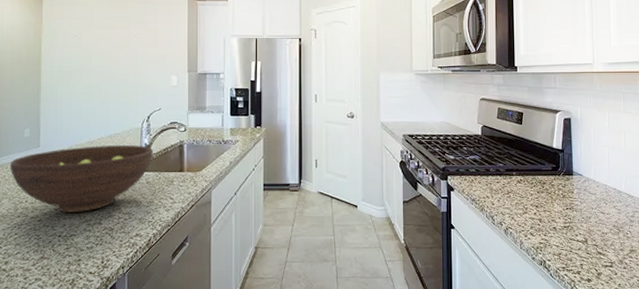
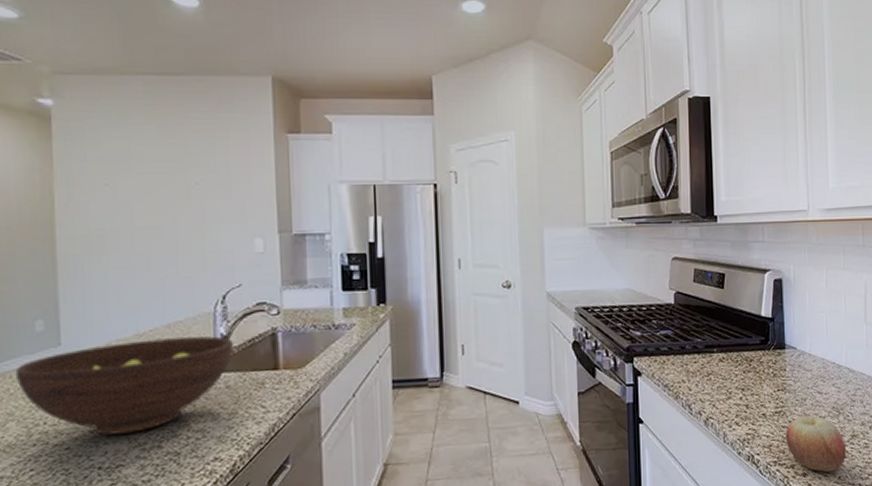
apple: none [573,232,626,280] -> present [785,415,847,473]

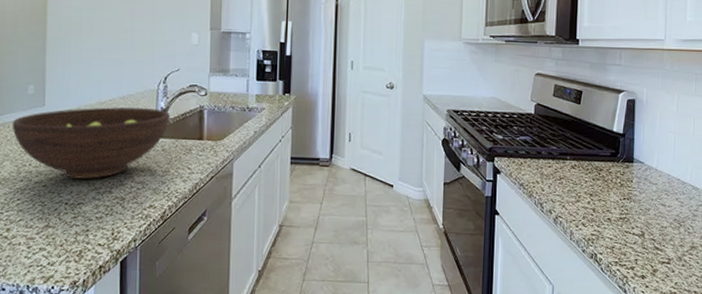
apple: present [785,415,847,473] -> none [627,225,685,277]

